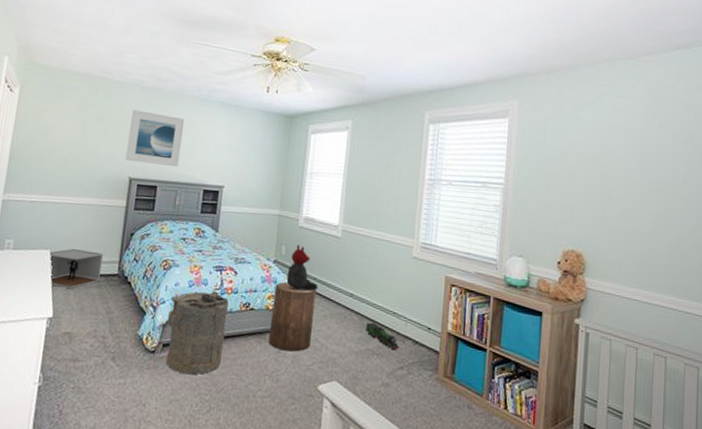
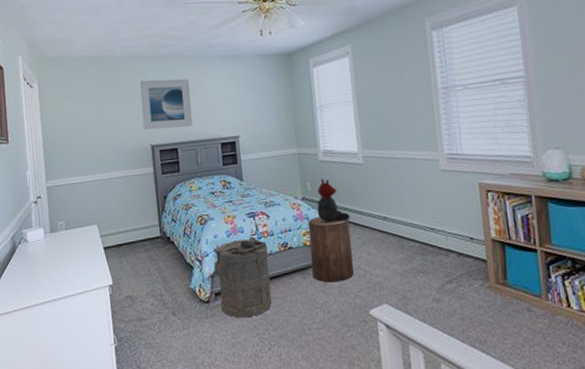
nightstand: present [50,248,103,288] -> none [98,219,146,257]
toy train: present [366,322,400,351] -> none [406,241,445,266]

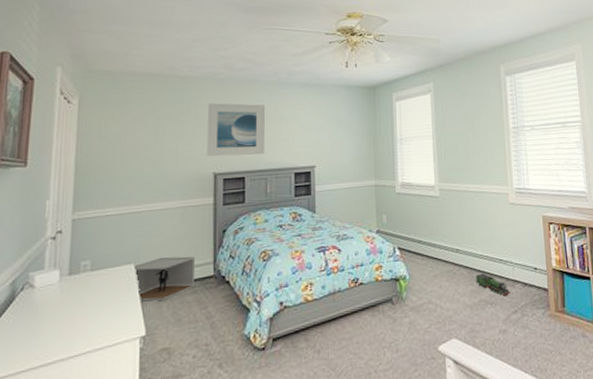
nightstand: none [98,219,146,257] -> present [135,256,195,302]
laundry hamper: present [213,237,272,318] -> none [272,273,337,366]
stool: present [308,216,354,283] -> none [381,250,425,319]
teddy bear: present [317,178,351,223] -> none [391,211,424,256]
toy train: none [406,241,445,266] -> present [476,273,511,297]

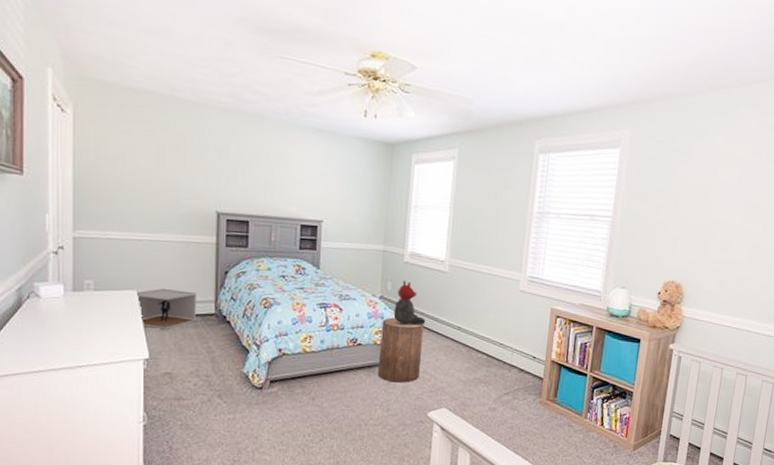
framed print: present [206,103,266,157] -> none [209,135,274,201]
stool: none [381,250,425,319] -> present [377,317,424,383]
teddy bear: none [391,211,424,256] -> present [393,280,426,326]
toy train: present [476,273,511,297] -> none [473,353,506,378]

